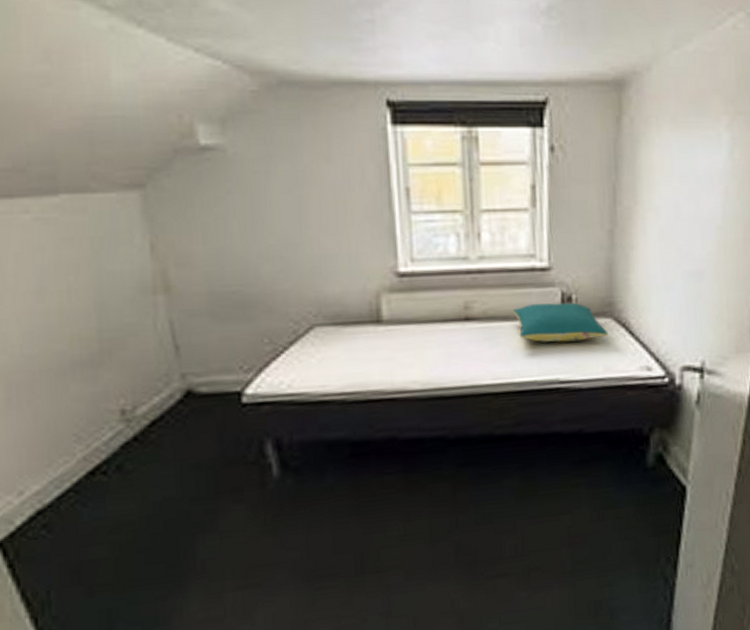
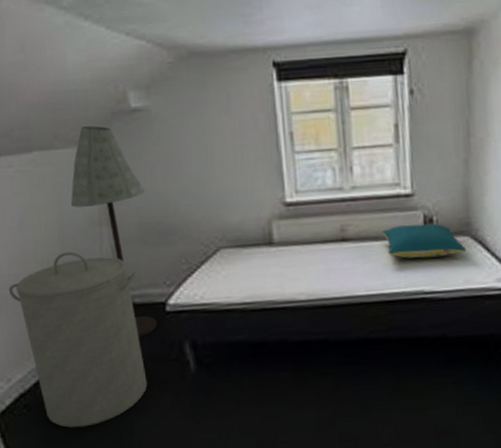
laundry hamper: none [21,326,215,552] -> present [8,251,147,428]
floor lamp: none [113,165,230,437] -> present [70,126,157,338]

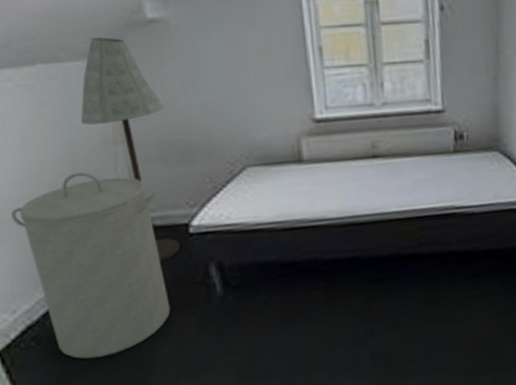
pillow: present [381,223,467,259] -> none [412,139,496,174]

